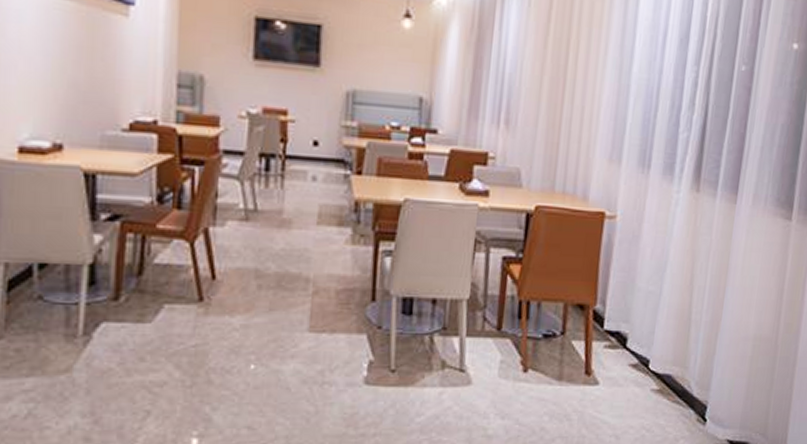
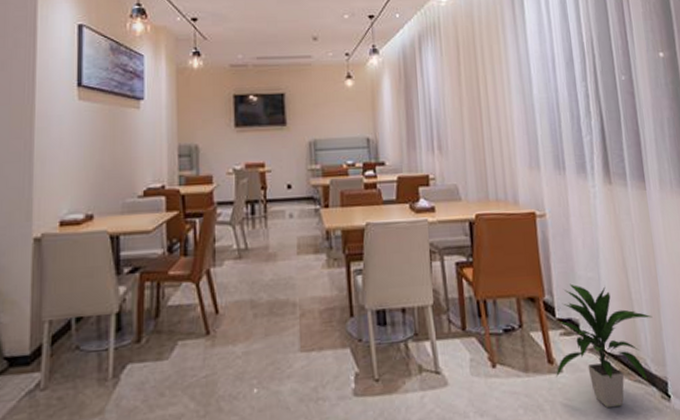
indoor plant: none [591,295,709,424] -> present [556,284,653,407]

